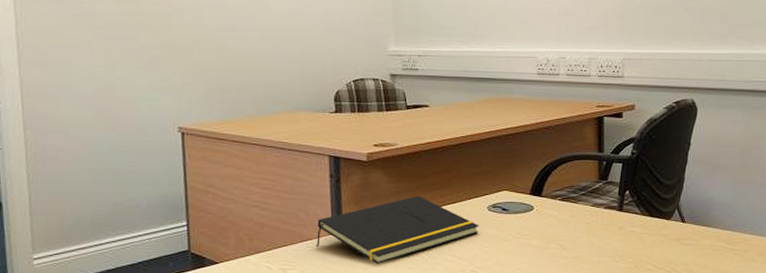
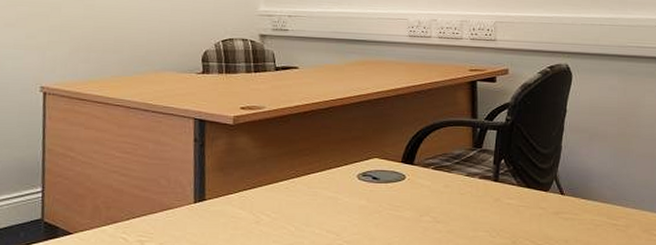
notepad: present [316,195,479,265] -> none [177,162,349,237]

